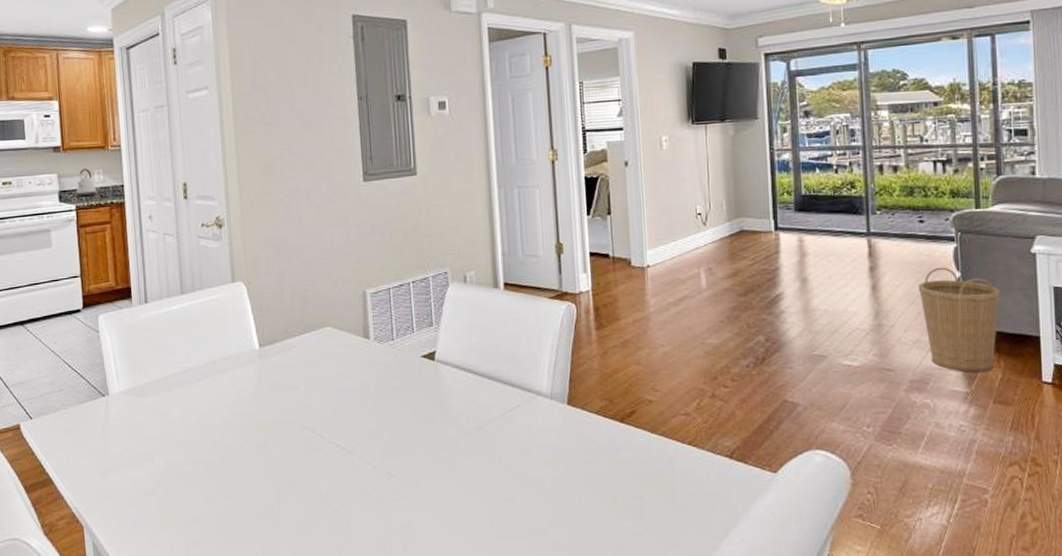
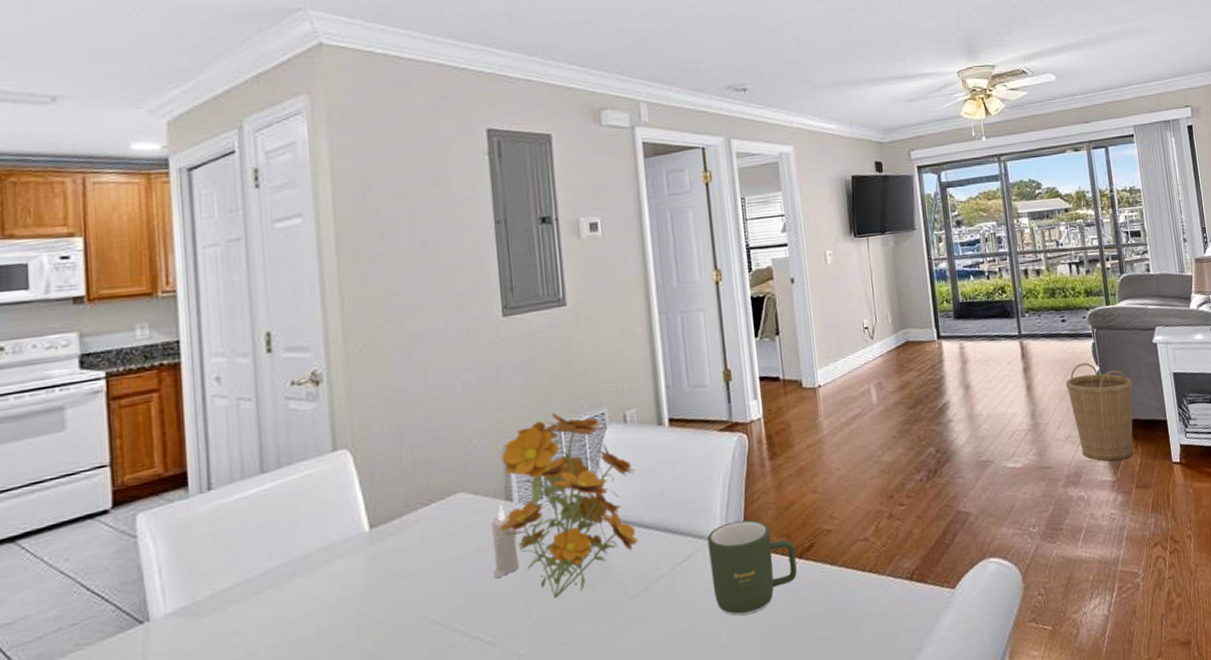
kettle: present [76,169,97,197] -> none [106,323,139,361]
candle: none [352,340,374,400] -> present [491,504,519,578]
flower arrangement: none [357,267,474,424] -> present [497,412,639,598]
mug: none [535,380,618,465] -> present [707,520,797,616]

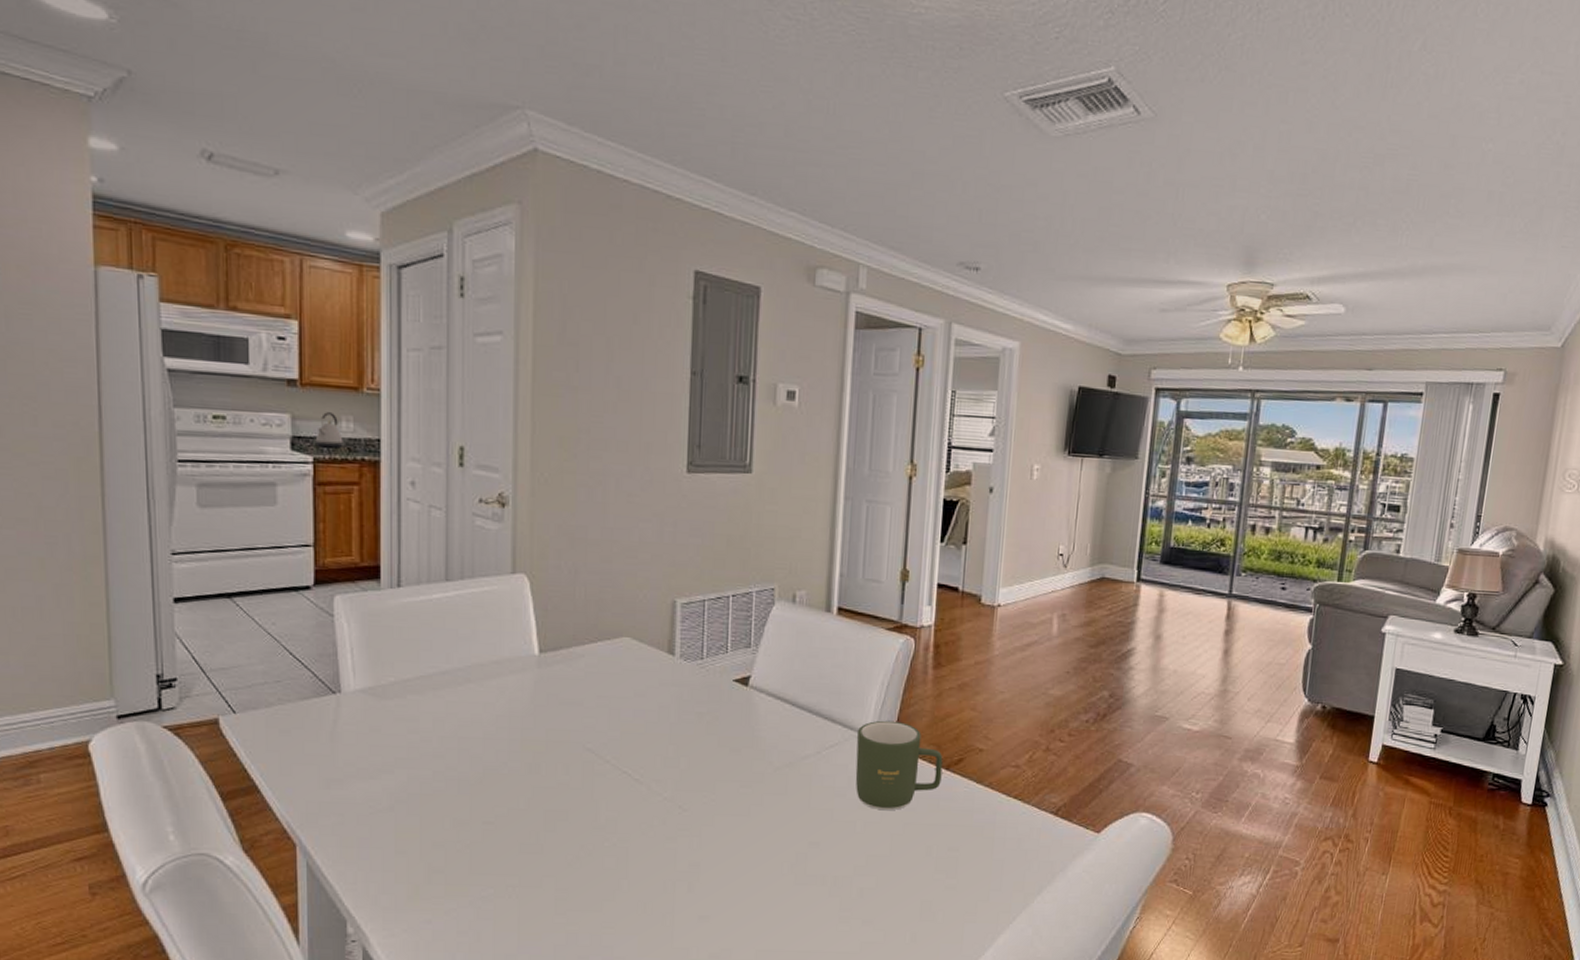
kettle: none [106,323,139,361] -> present [315,412,343,449]
candle: present [491,504,519,578] -> none [648,656,674,723]
flower arrangement: present [497,412,639,598] -> none [655,578,797,754]
basket: present [1065,362,1133,462] -> none [1268,637,1346,747]

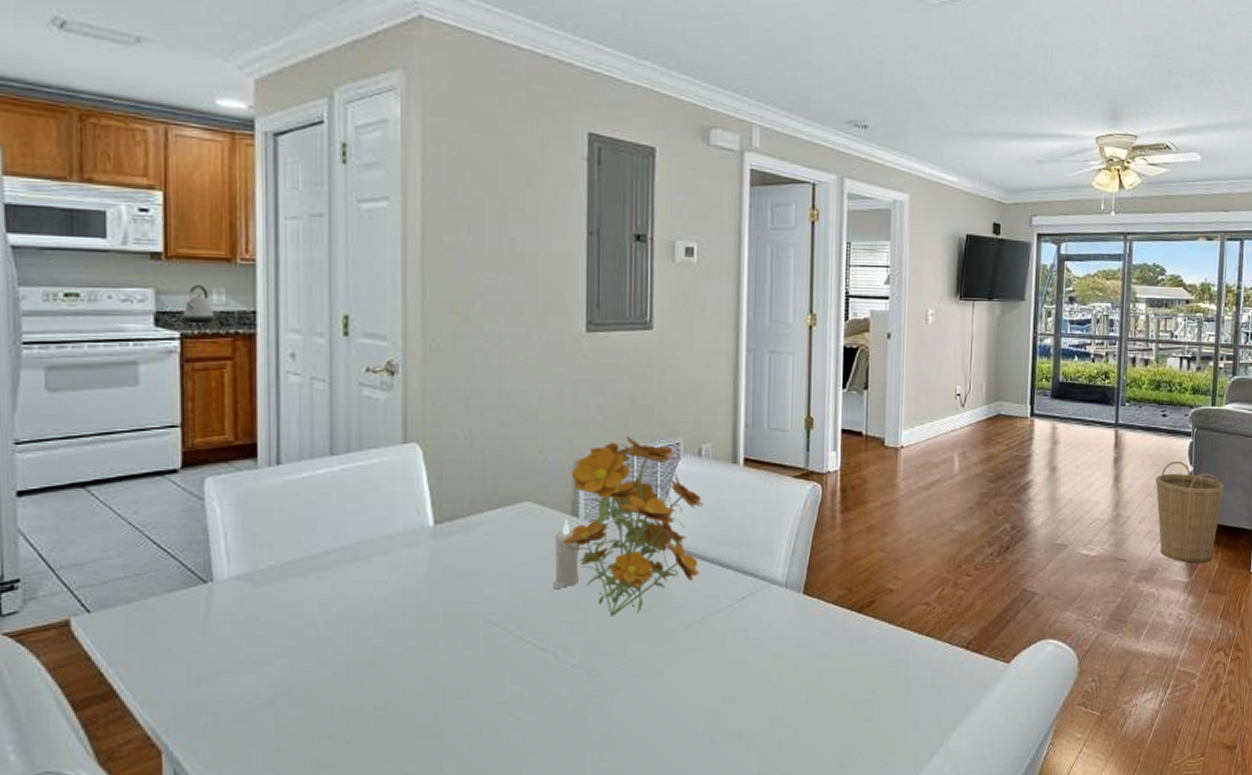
candle: none [648,656,674,723] -> present [553,518,579,588]
flower arrangement: none [655,578,797,754] -> present [560,435,704,616]
mug: present [855,720,943,811] -> none [768,567,855,659]
basket: none [1268,637,1346,747] -> present [1155,461,1224,563]

